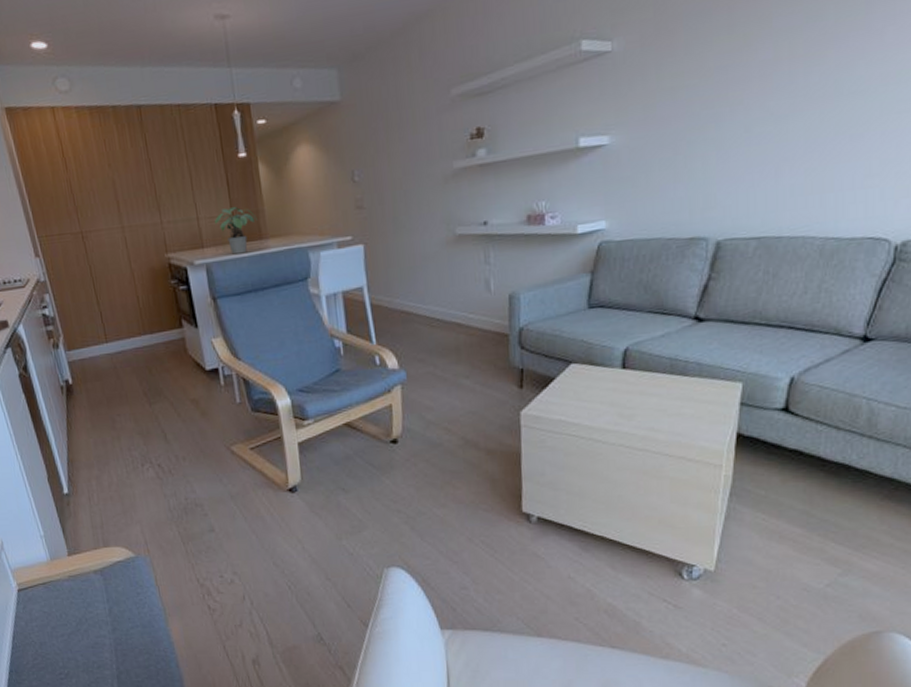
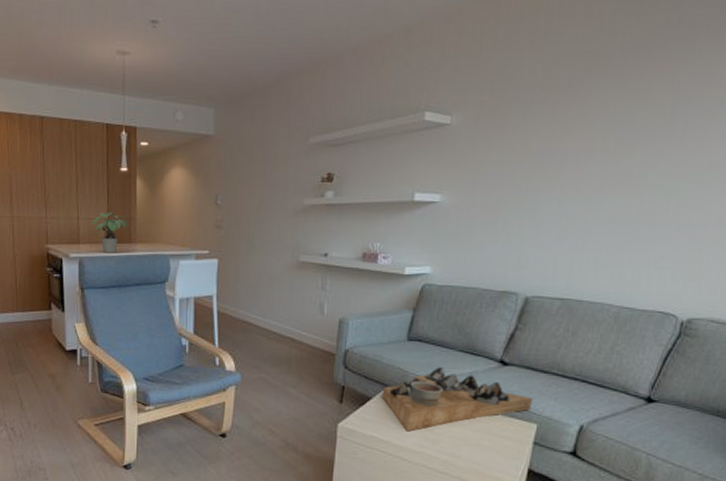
decorative tray: none [565,333,735,410] -> present [381,367,532,432]

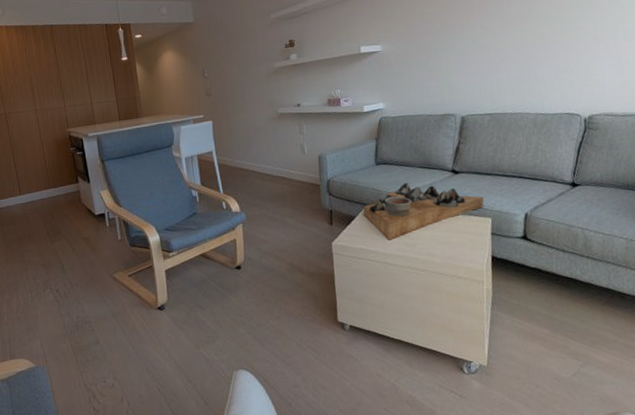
potted plant: present [91,211,129,253] -> none [103,94,135,129]

